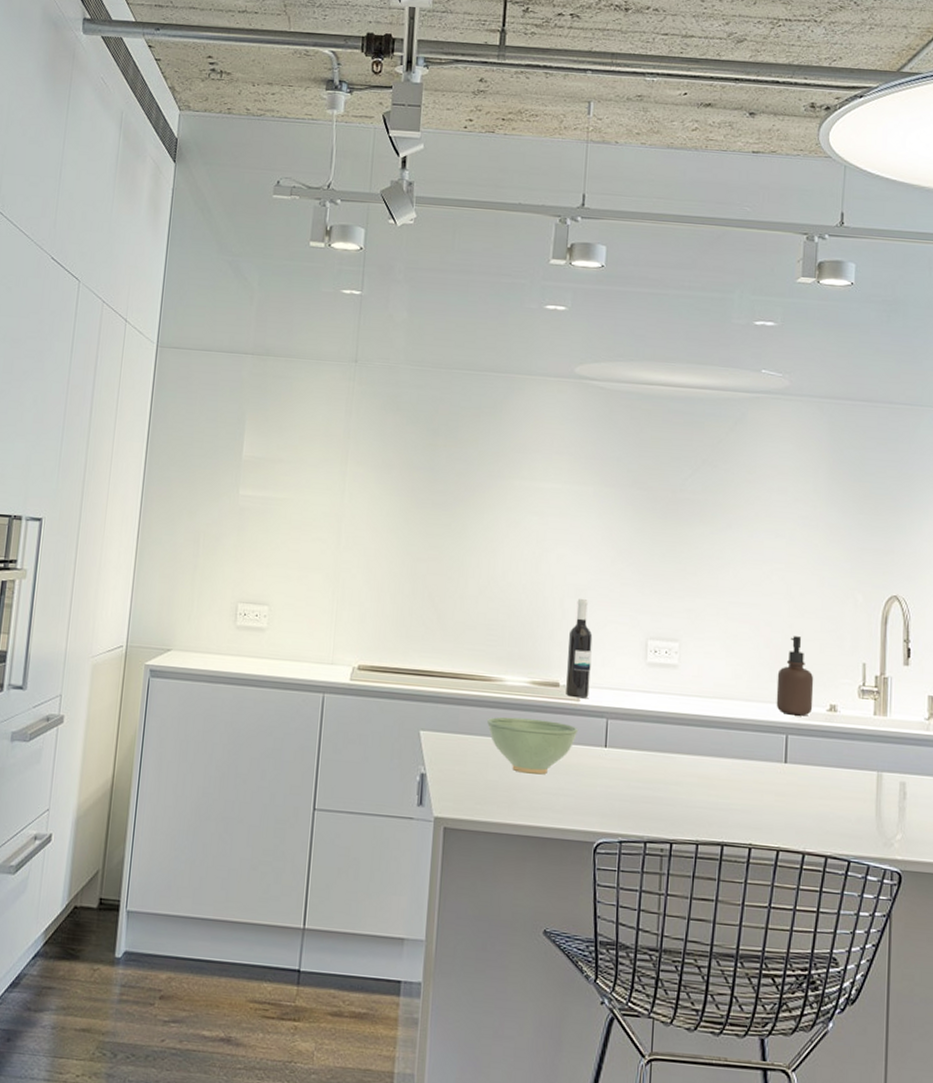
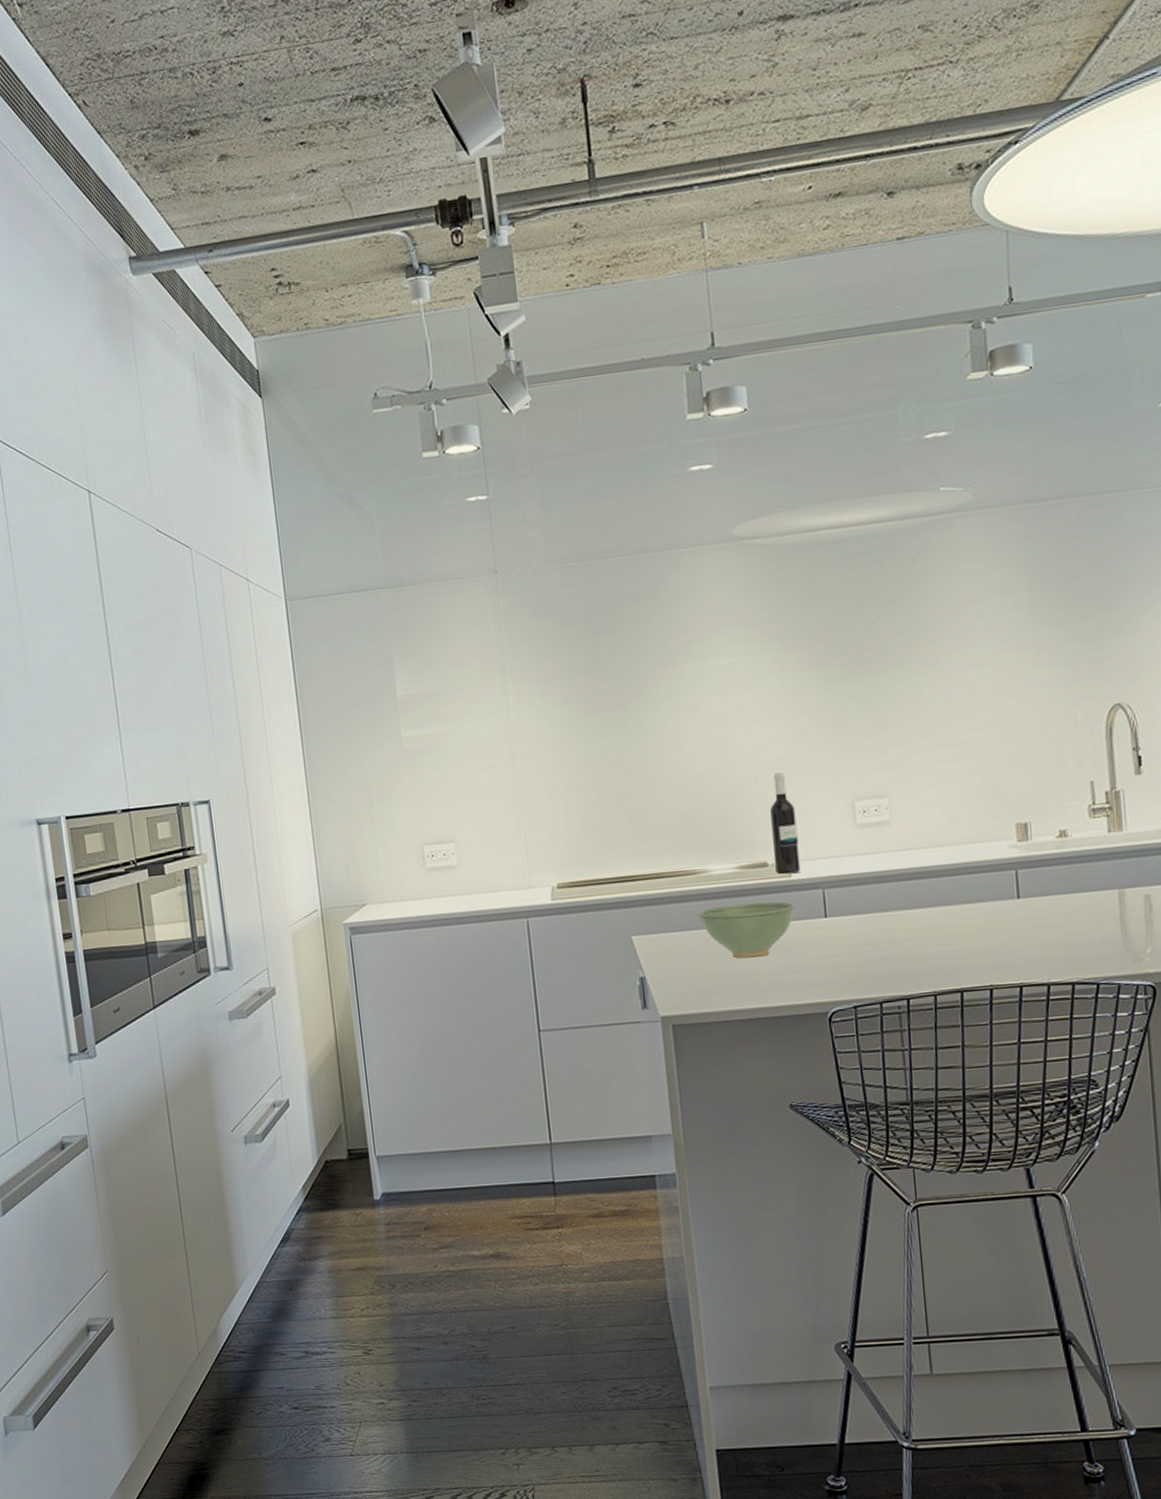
soap dispenser: present [776,636,814,716] -> none [998,766,1041,849]

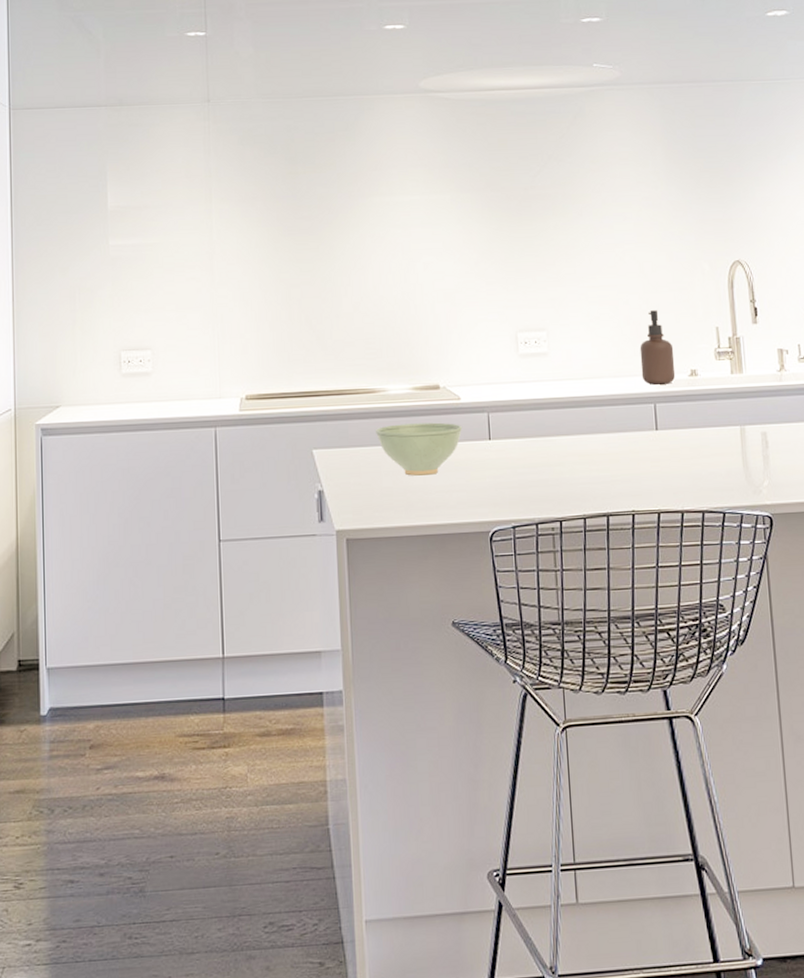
wine bottle: present [769,771,801,875] -> none [442,301,469,398]
soap dispenser: none [998,766,1041,849] -> present [640,310,676,385]

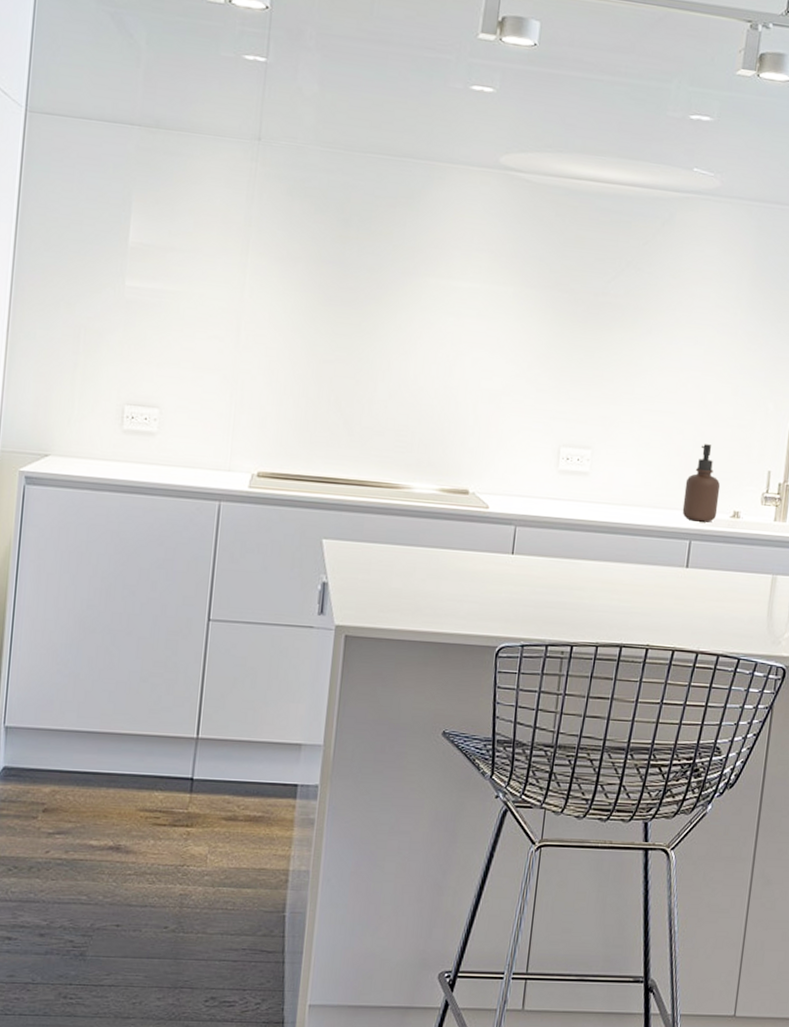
bowl: present [374,422,463,476] -> none [392,524,486,582]

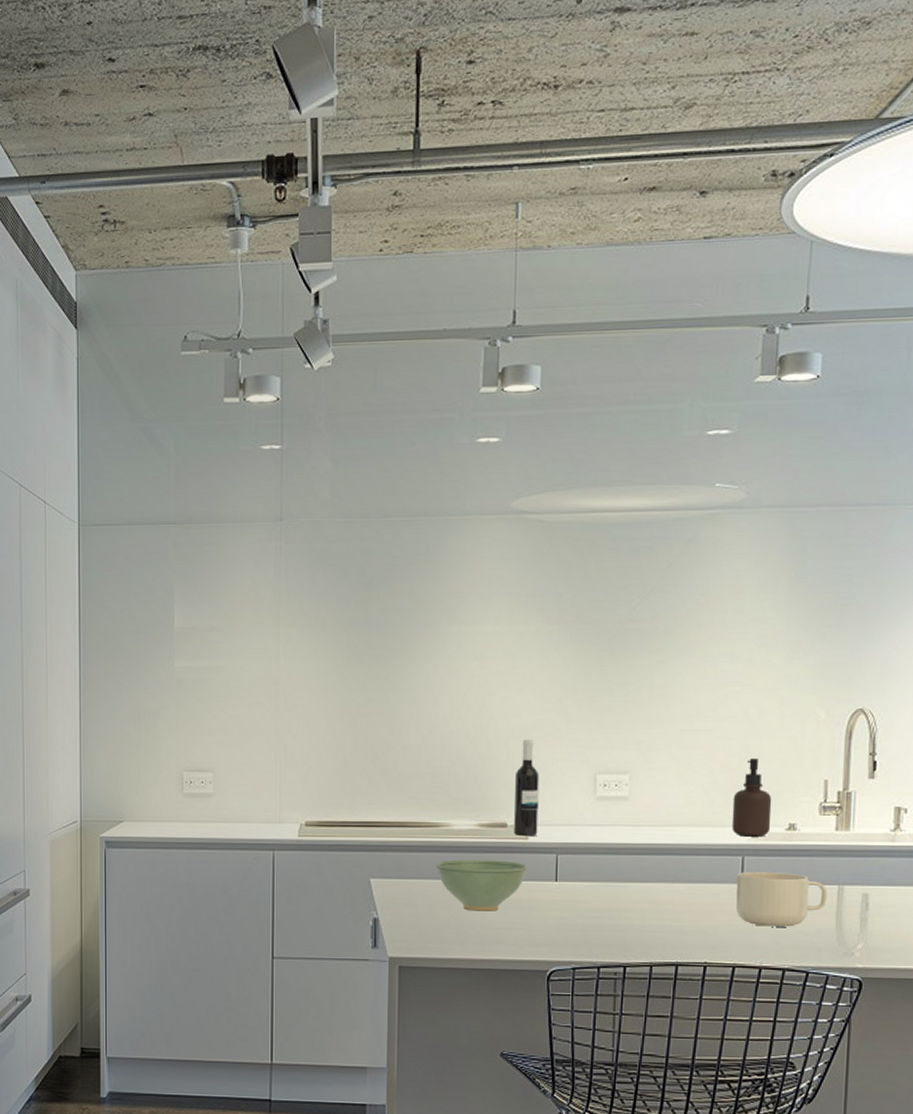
bowl: none [392,524,486,582] -> present [435,859,528,911]
wine bottle: none [474,403,505,506] -> present [513,739,540,837]
cup: none [680,556,763,613] -> present [735,871,828,927]

